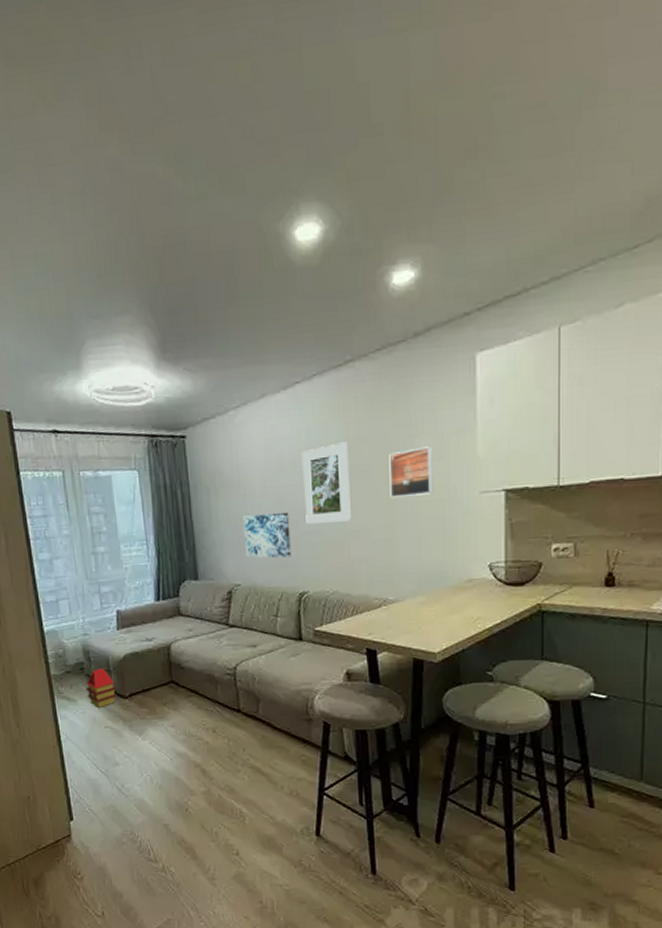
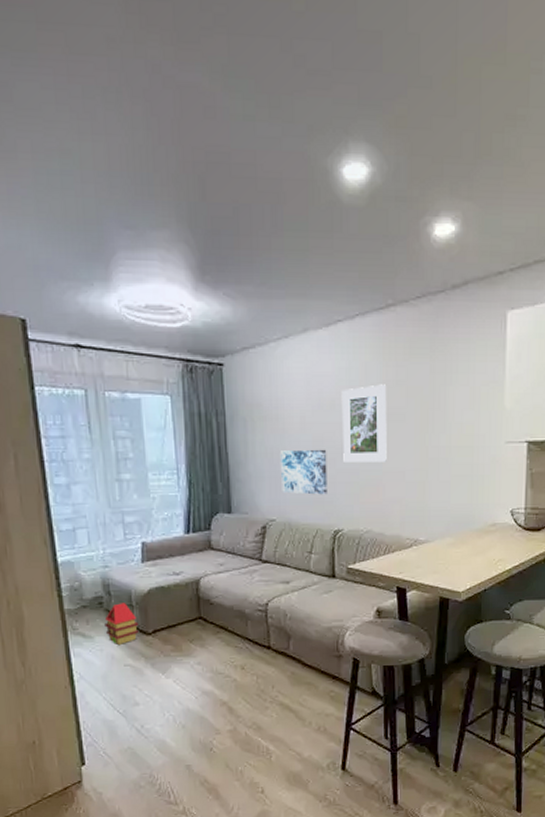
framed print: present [389,446,433,499] -> none [424,395,465,443]

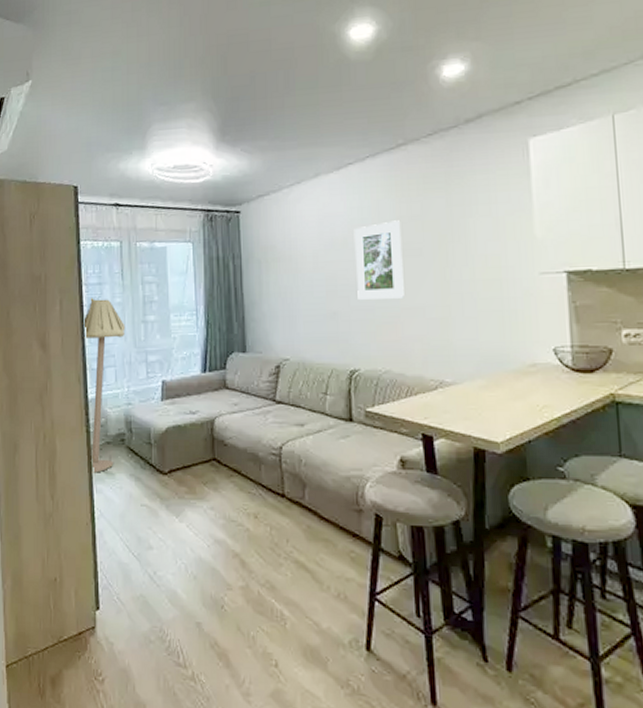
floor lamp: none [44,453,97,637] -> present [82,298,126,473]
toy house: present [104,603,139,644] -> none [125,440,157,483]
wall art: present [279,449,328,495] -> none [293,287,342,333]

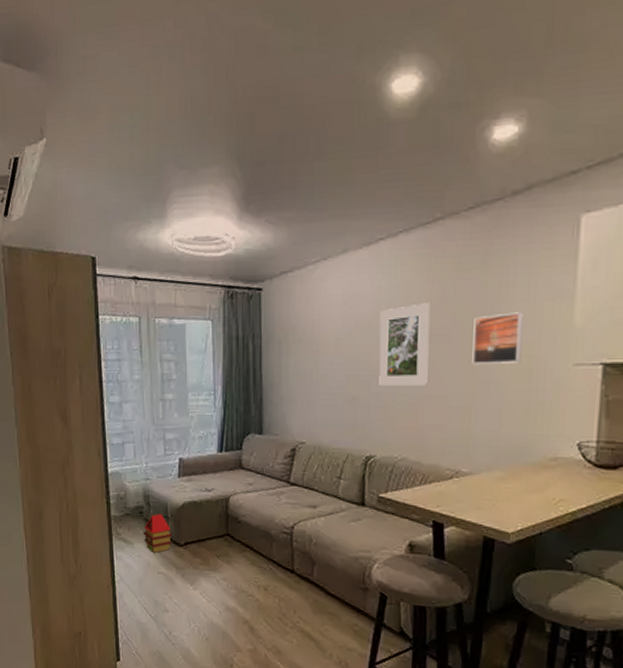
floor lamp: present [82,298,126,473] -> none [102,374,144,542]
toy house: none [125,440,157,483] -> present [143,514,173,553]
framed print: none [443,226,490,277] -> present [472,312,524,365]

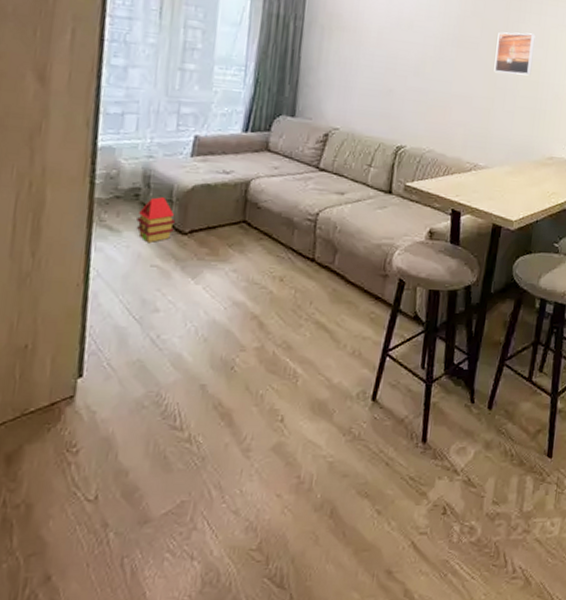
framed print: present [379,303,431,386] -> none [414,12,464,86]

